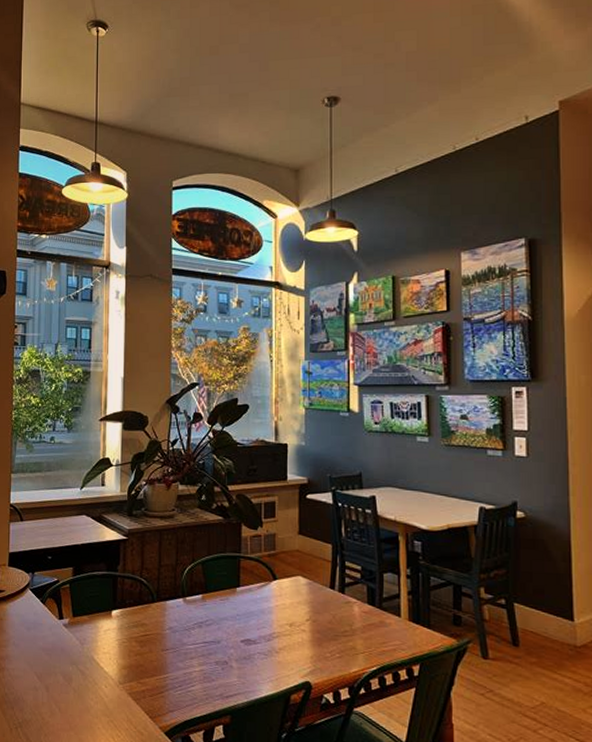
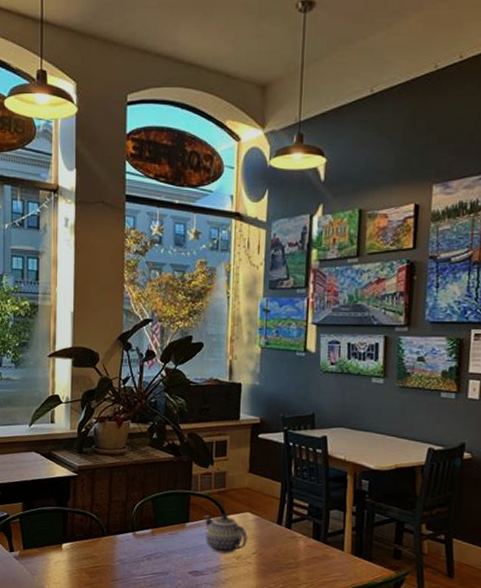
teapot: none [255,577,300,621] -> present [204,513,248,554]

